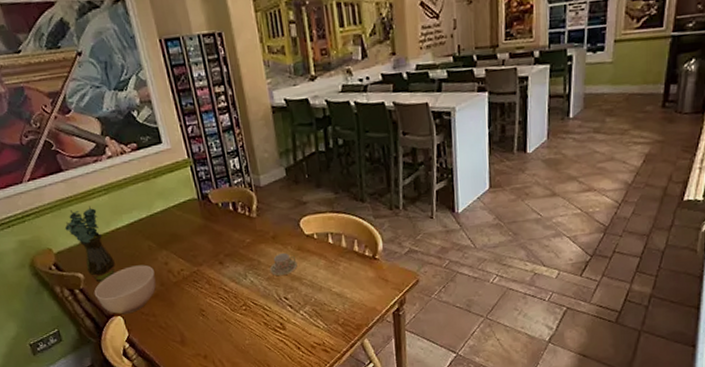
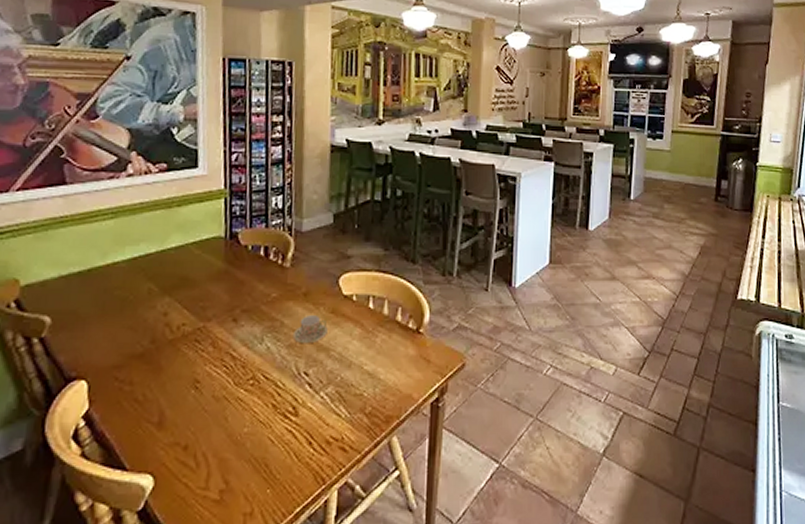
vase: present [64,206,116,282] -> none [45,230,99,331]
bowl: present [94,264,156,314] -> none [57,313,147,378]

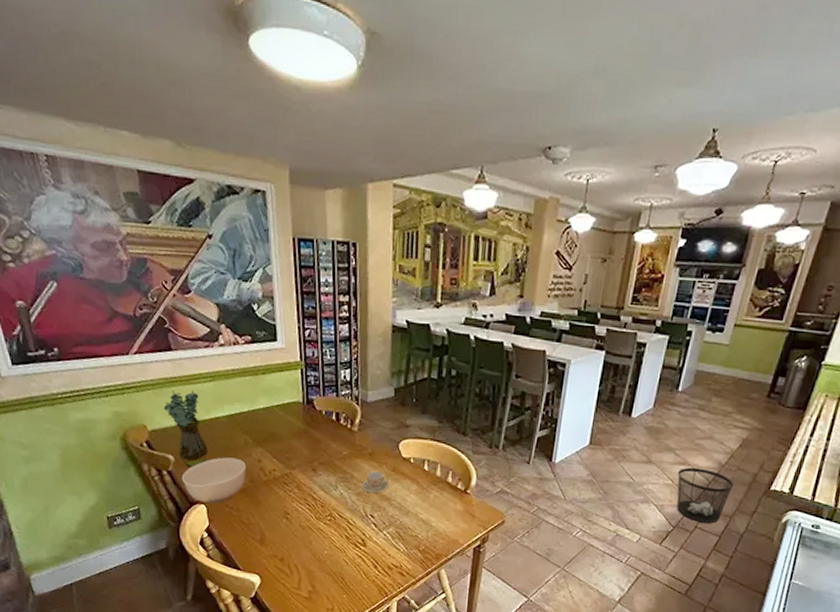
vase: none [45,230,99,331] -> present [163,390,208,468]
bowl: none [57,313,147,378] -> present [181,457,246,504]
waste bin: none [643,281,702,344] -> present [677,467,734,523]

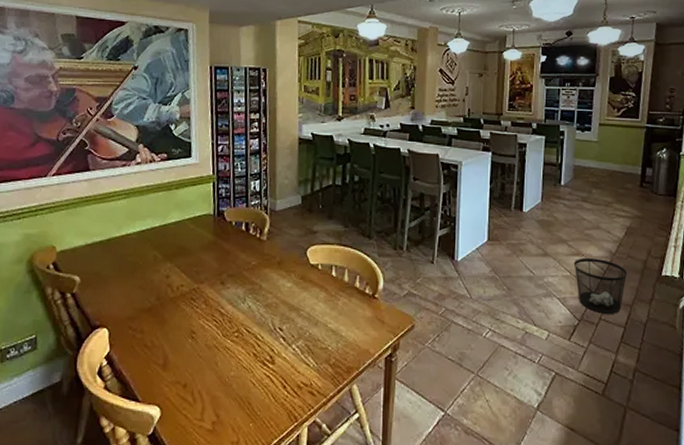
vase: present [163,390,208,468] -> none [75,208,116,288]
bowl: present [181,457,246,504] -> none [85,275,154,327]
teacup: present [360,471,389,494] -> none [269,281,298,305]

